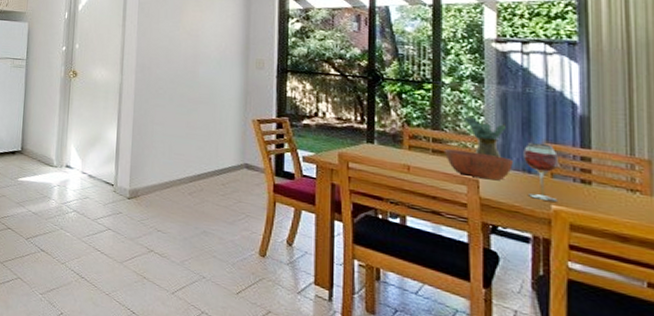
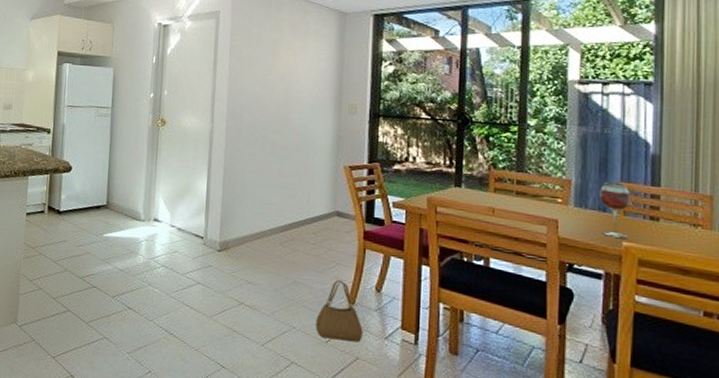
handbag: none [226,231,275,296] -> present [315,279,363,343]
bowl: present [443,148,513,181] -> none [526,190,590,220]
vase: present [464,113,507,158] -> none [546,155,586,198]

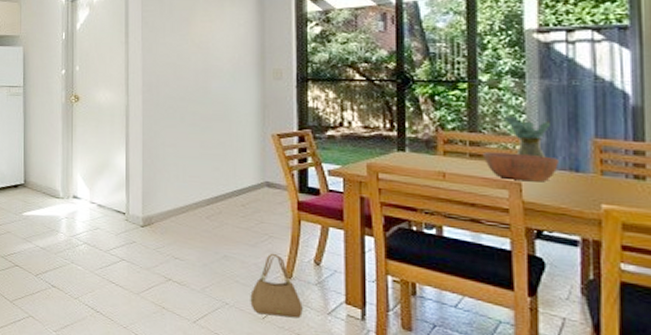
bowl: none [526,190,590,220] -> present [482,152,558,182]
vase: none [546,155,586,198] -> present [504,112,552,157]
wineglass: present [599,181,631,238] -> none [570,138,609,200]

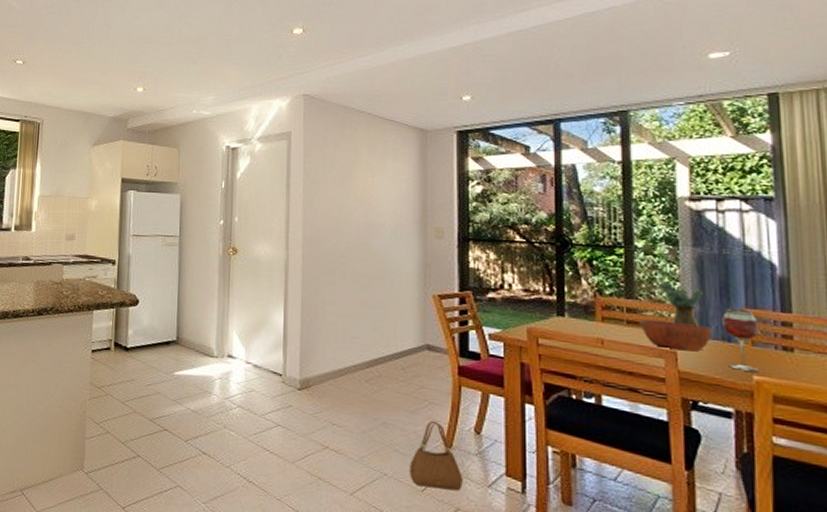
wineglass: none [570,138,609,200] -> present [722,308,760,372]

